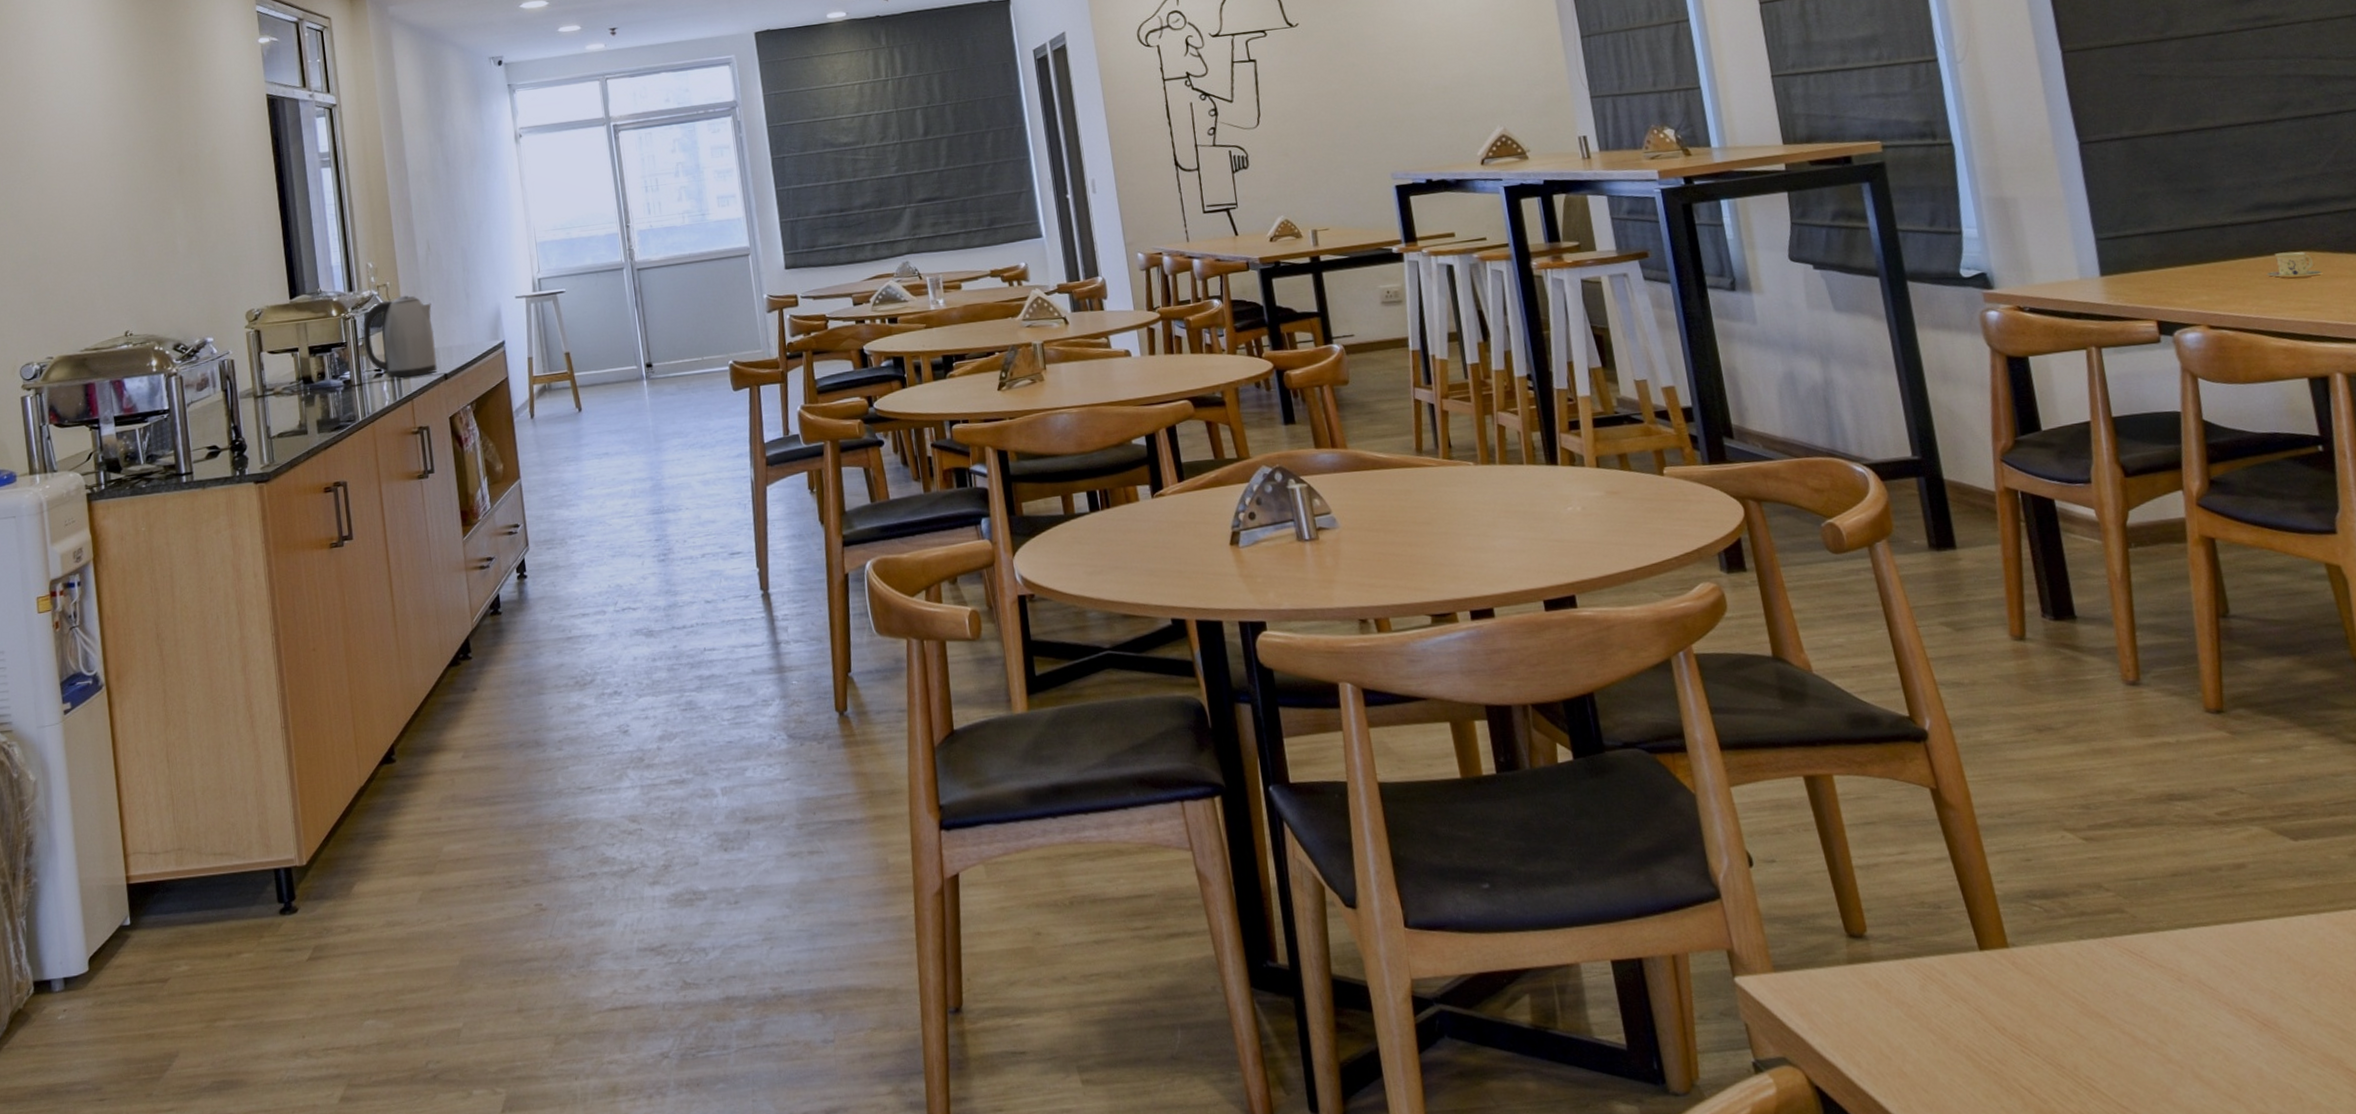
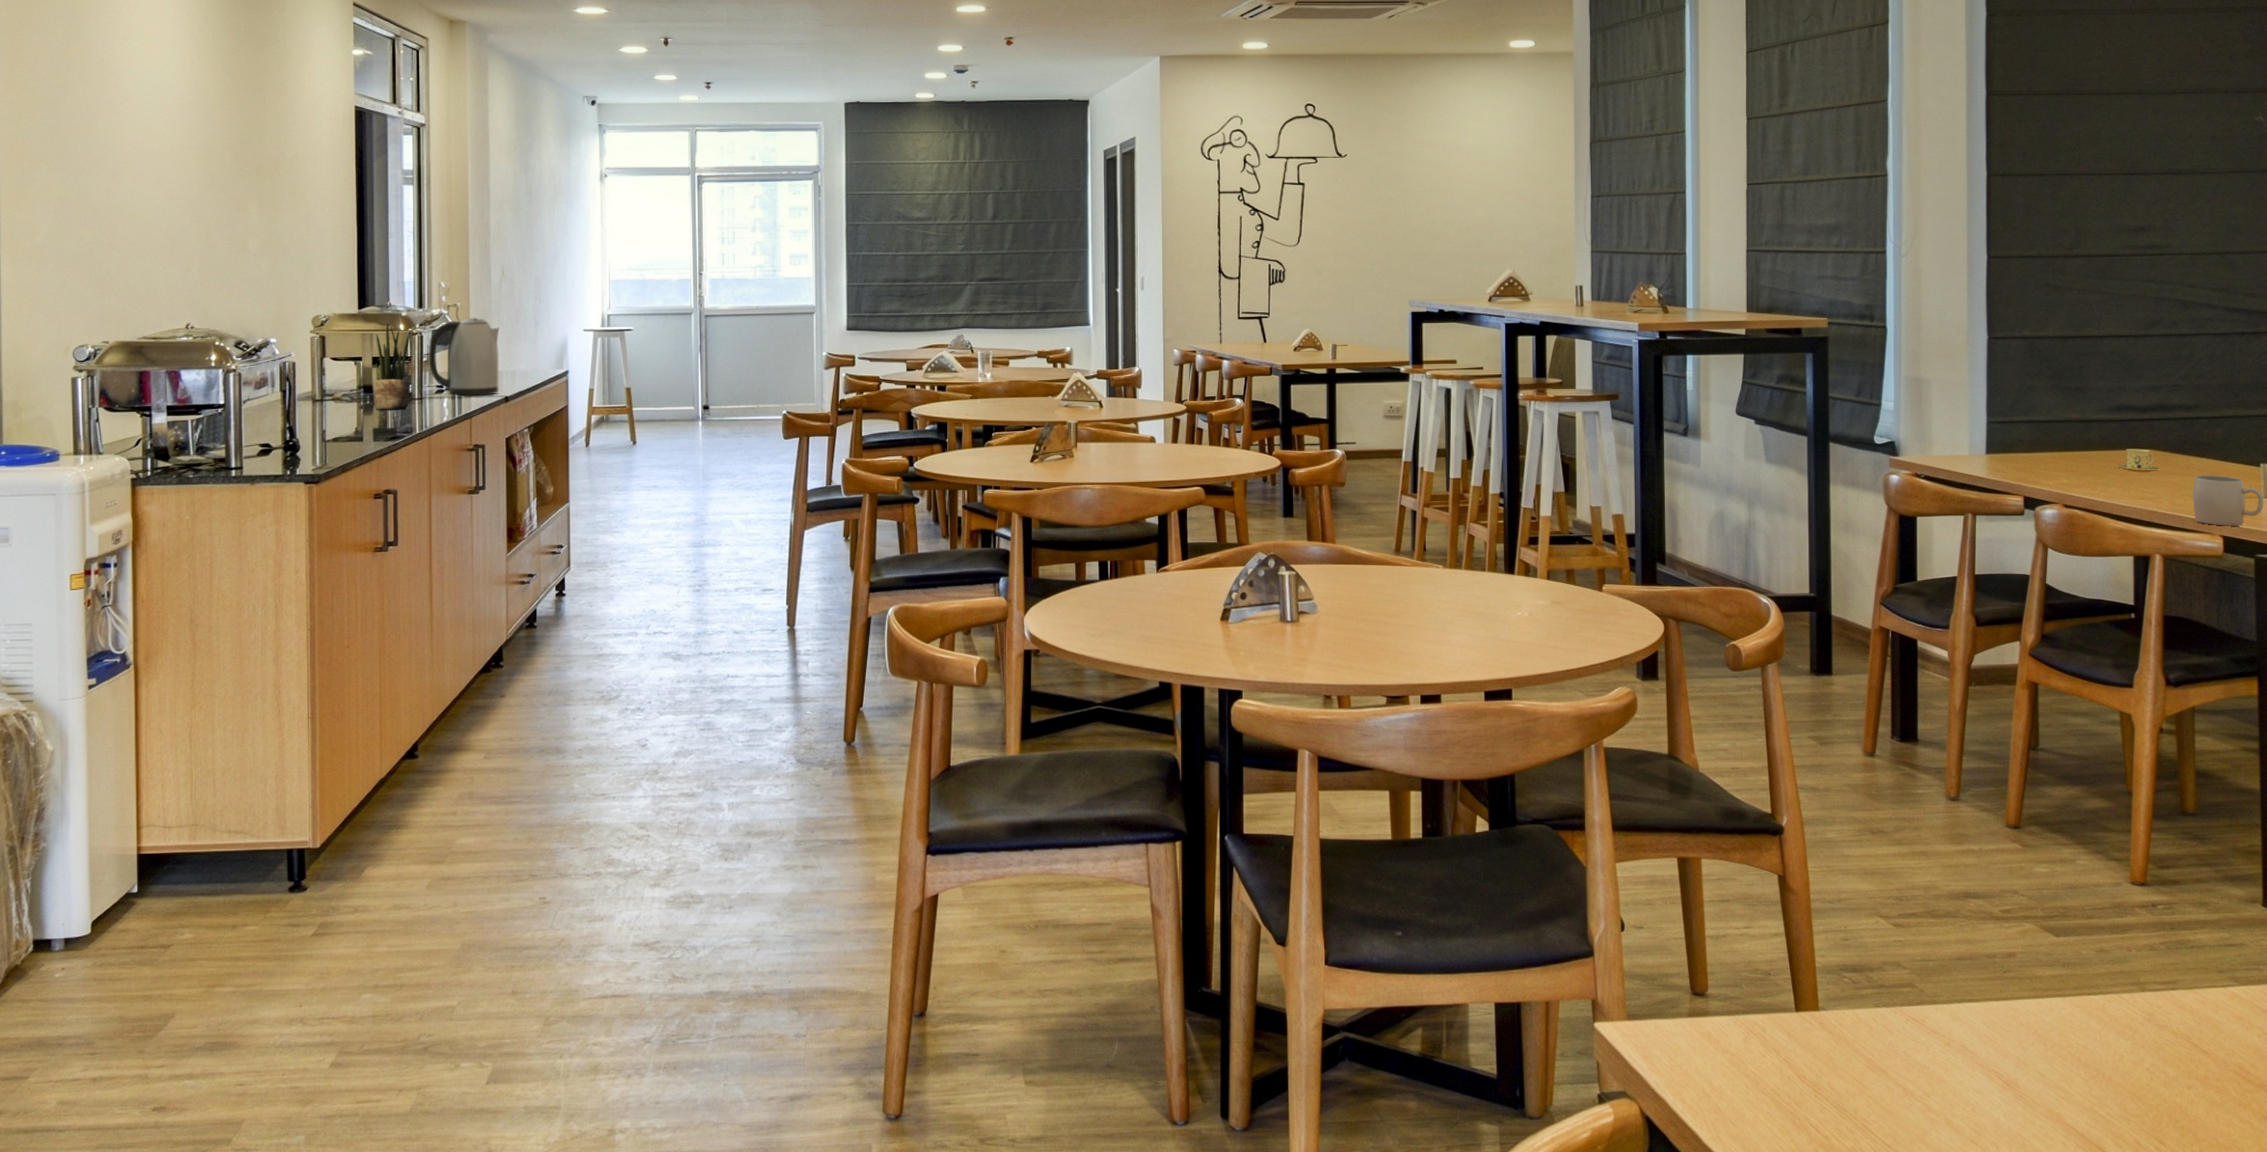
potted plant: none [309,309,350,401] -> present [373,322,412,411]

